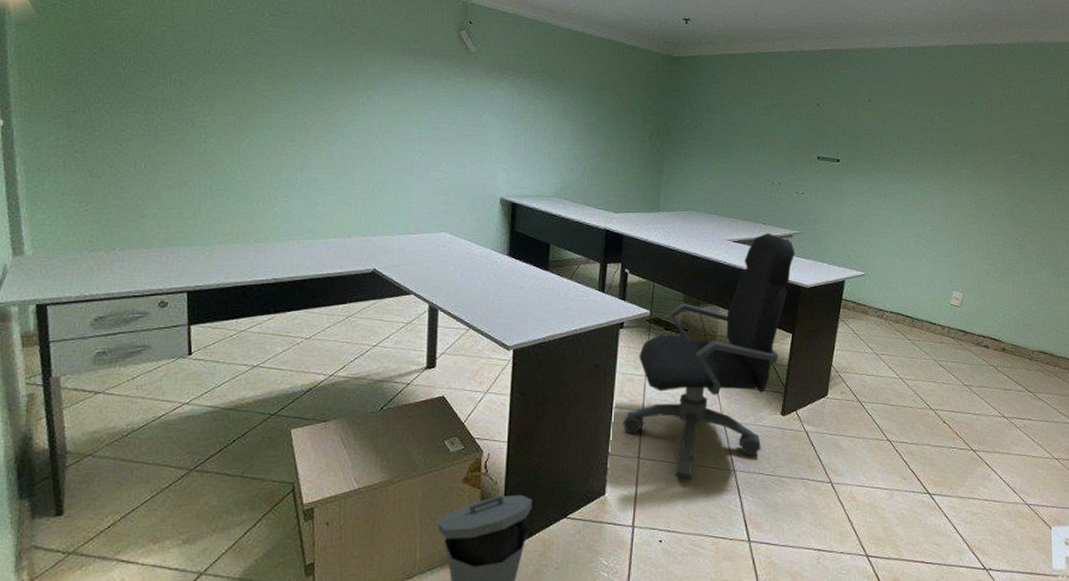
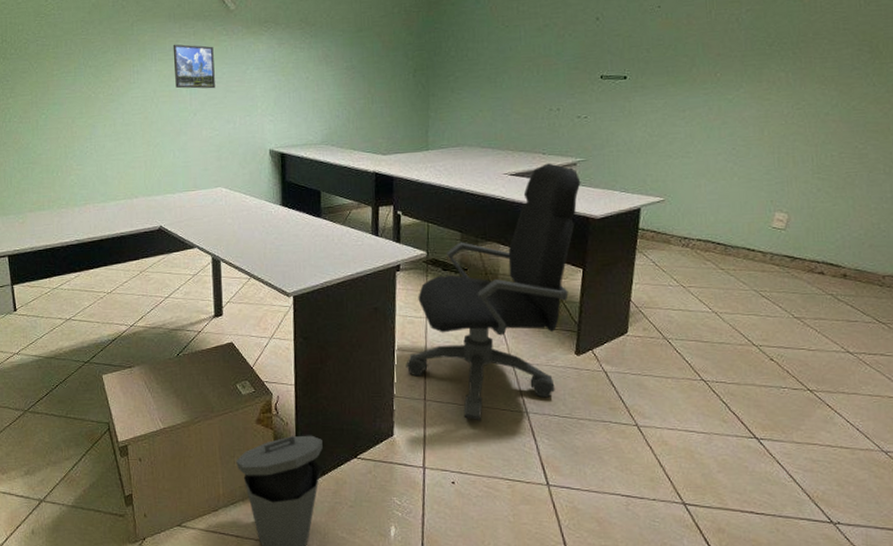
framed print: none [404,79,449,130] -> present [173,44,215,89]

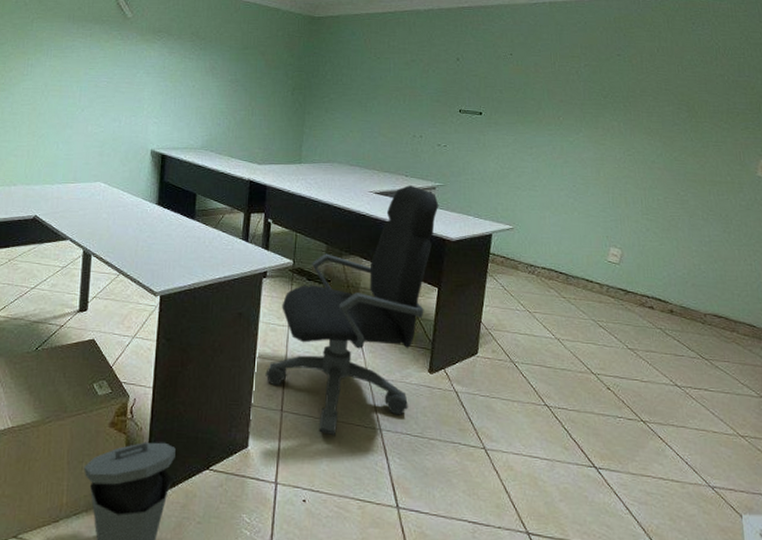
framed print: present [173,44,215,89] -> none [67,43,108,88]

